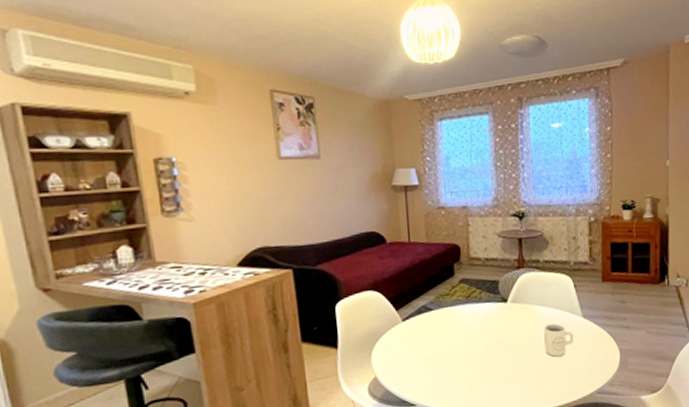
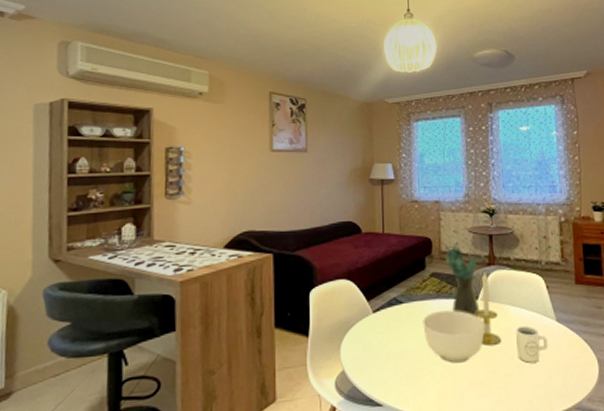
bowl: none [453,313,515,362] -> present [422,310,486,363]
vase: none [473,250,509,319] -> present [444,244,480,318]
candle: none [505,275,529,344] -> present [476,272,501,345]

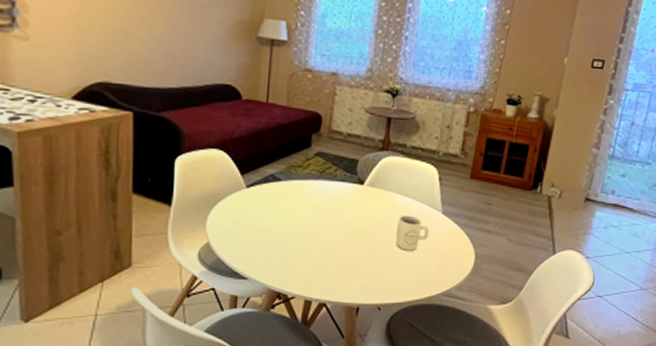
bowl: present [422,310,486,363] -> none [300,192,368,245]
vase: present [444,244,480,318] -> none [334,122,370,203]
candle: present [476,272,501,345] -> none [359,156,382,231]

